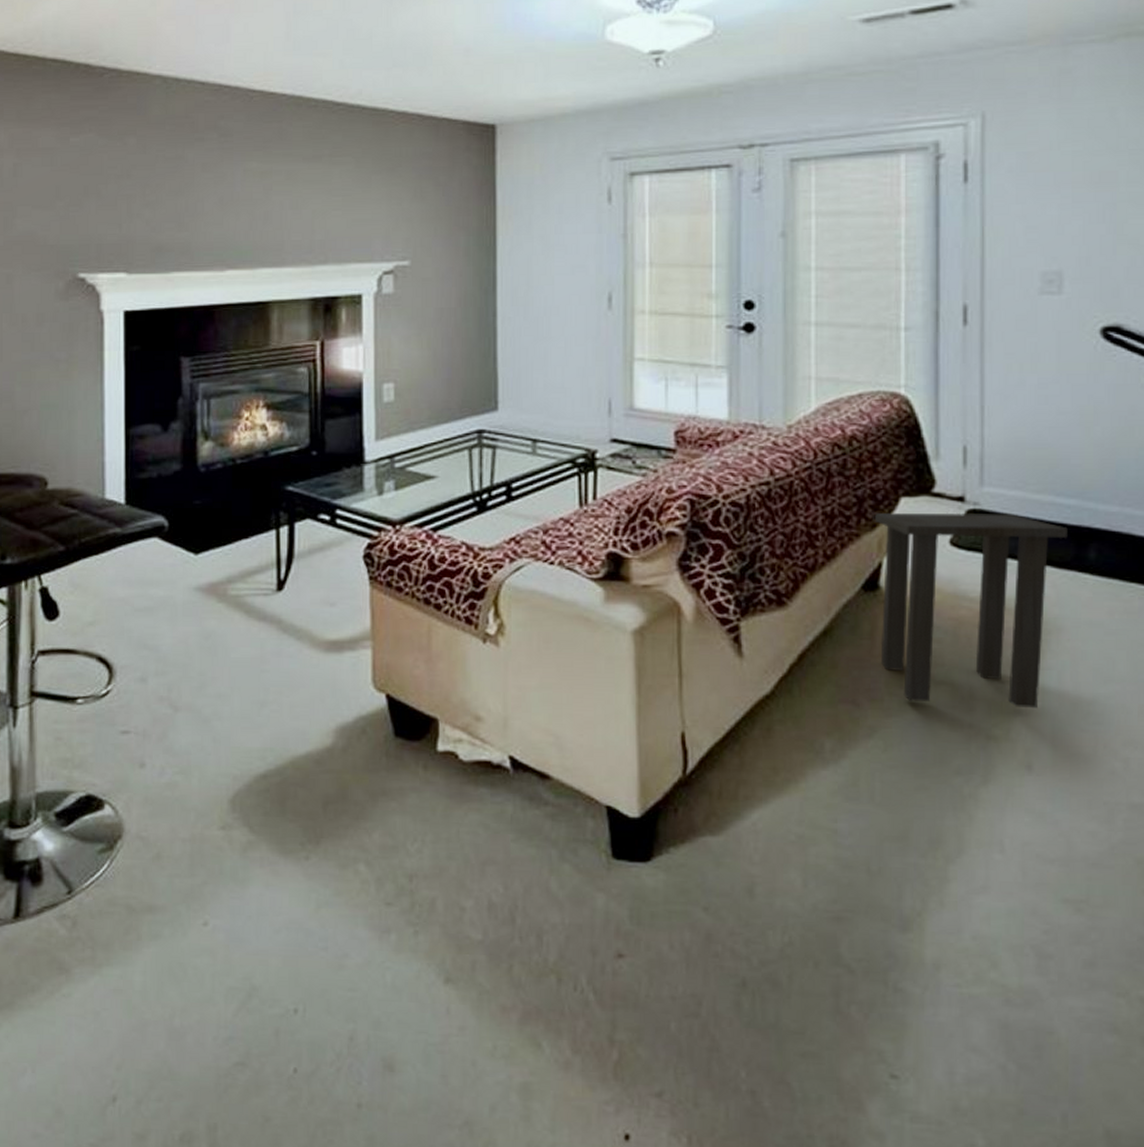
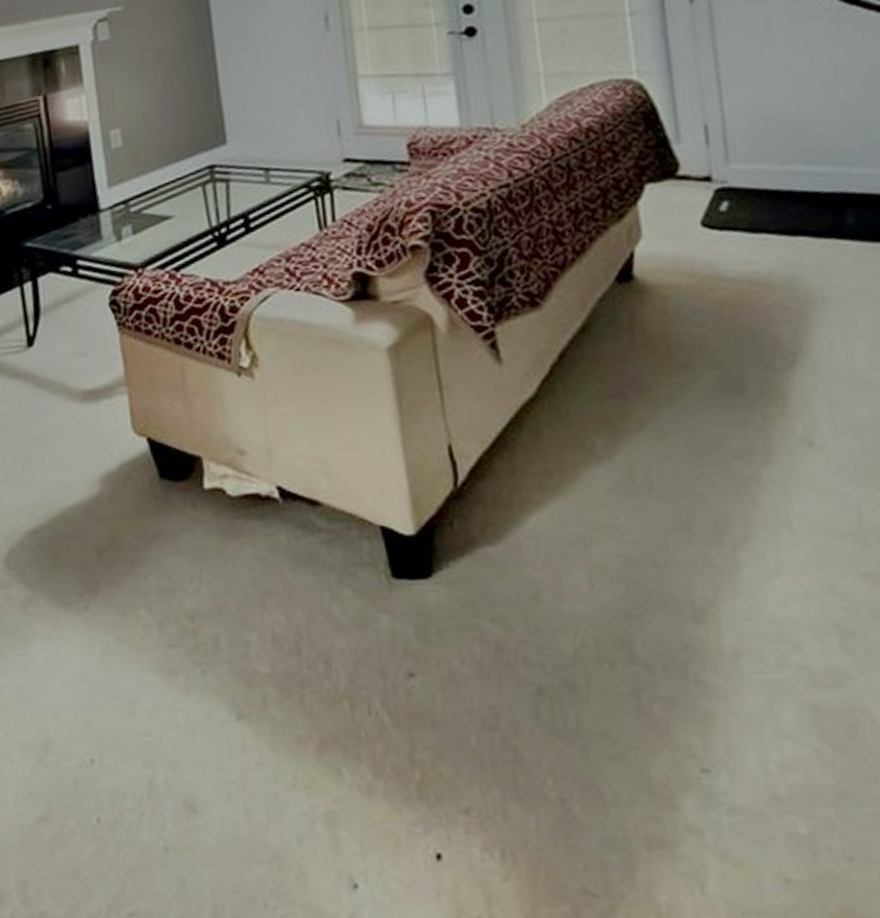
side table: present [873,512,1068,709] -> none [618,188,823,389]

